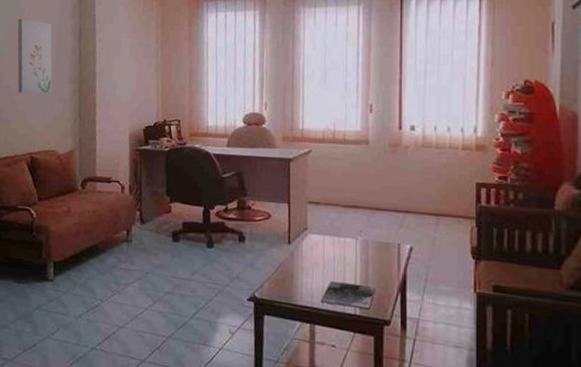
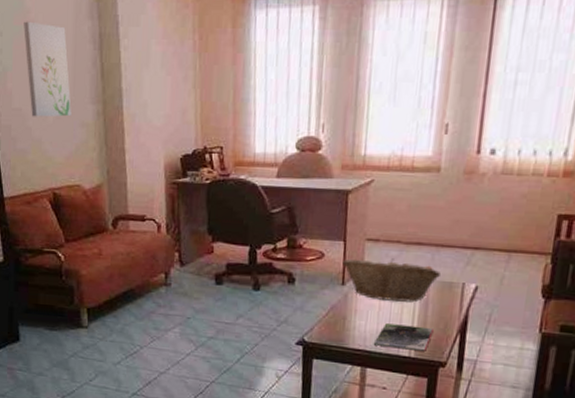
fruit basket: none [287,219,377,261] -> present [341,258,440,303]

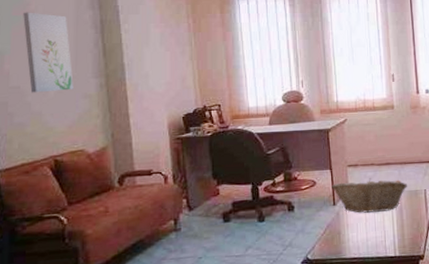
magazine: present [373,323,434,351] -> none [365,229,410,252]

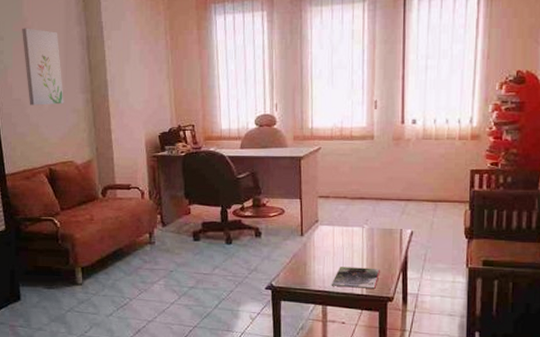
fruit basket: present [330,178,407,213] -> none [299,211,381,248]
magazine: none [365,229,410,252] -> present [331,267,380,289]

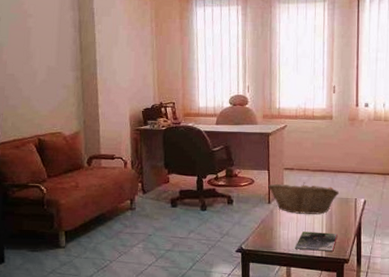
wall art: present [22,28,64,106] -> none [18,10,56,81]
fruit basket: none [299,211,381,248] -> present [267,182,339,215]

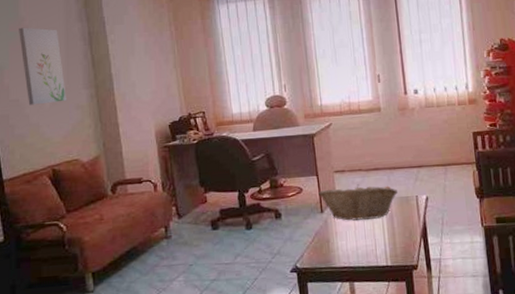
wall art: none [18,10,56,81] -> present [19,27,67,105]
magazine: present [294,232,338,252] -> none [355,237,402,261]

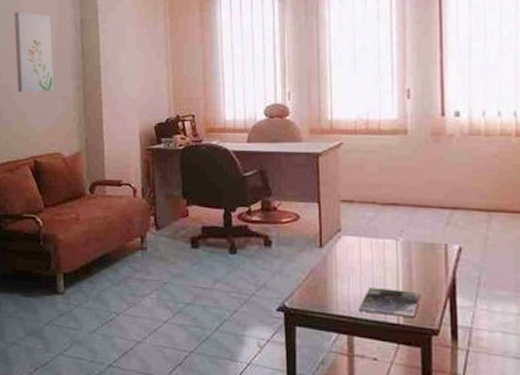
fruit basket: present [317,184,398,221] -> none [317,219,420,265]
magazine: none [355,237,402,261] -> present [358,287,421,318]

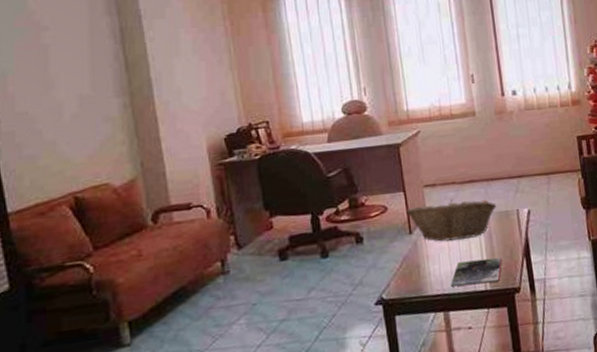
wall art: present [14,12,54,93] -> none [27,22,92,119]
fruit basket: none [317,219,420,265] -> present [405,199,496,242]

